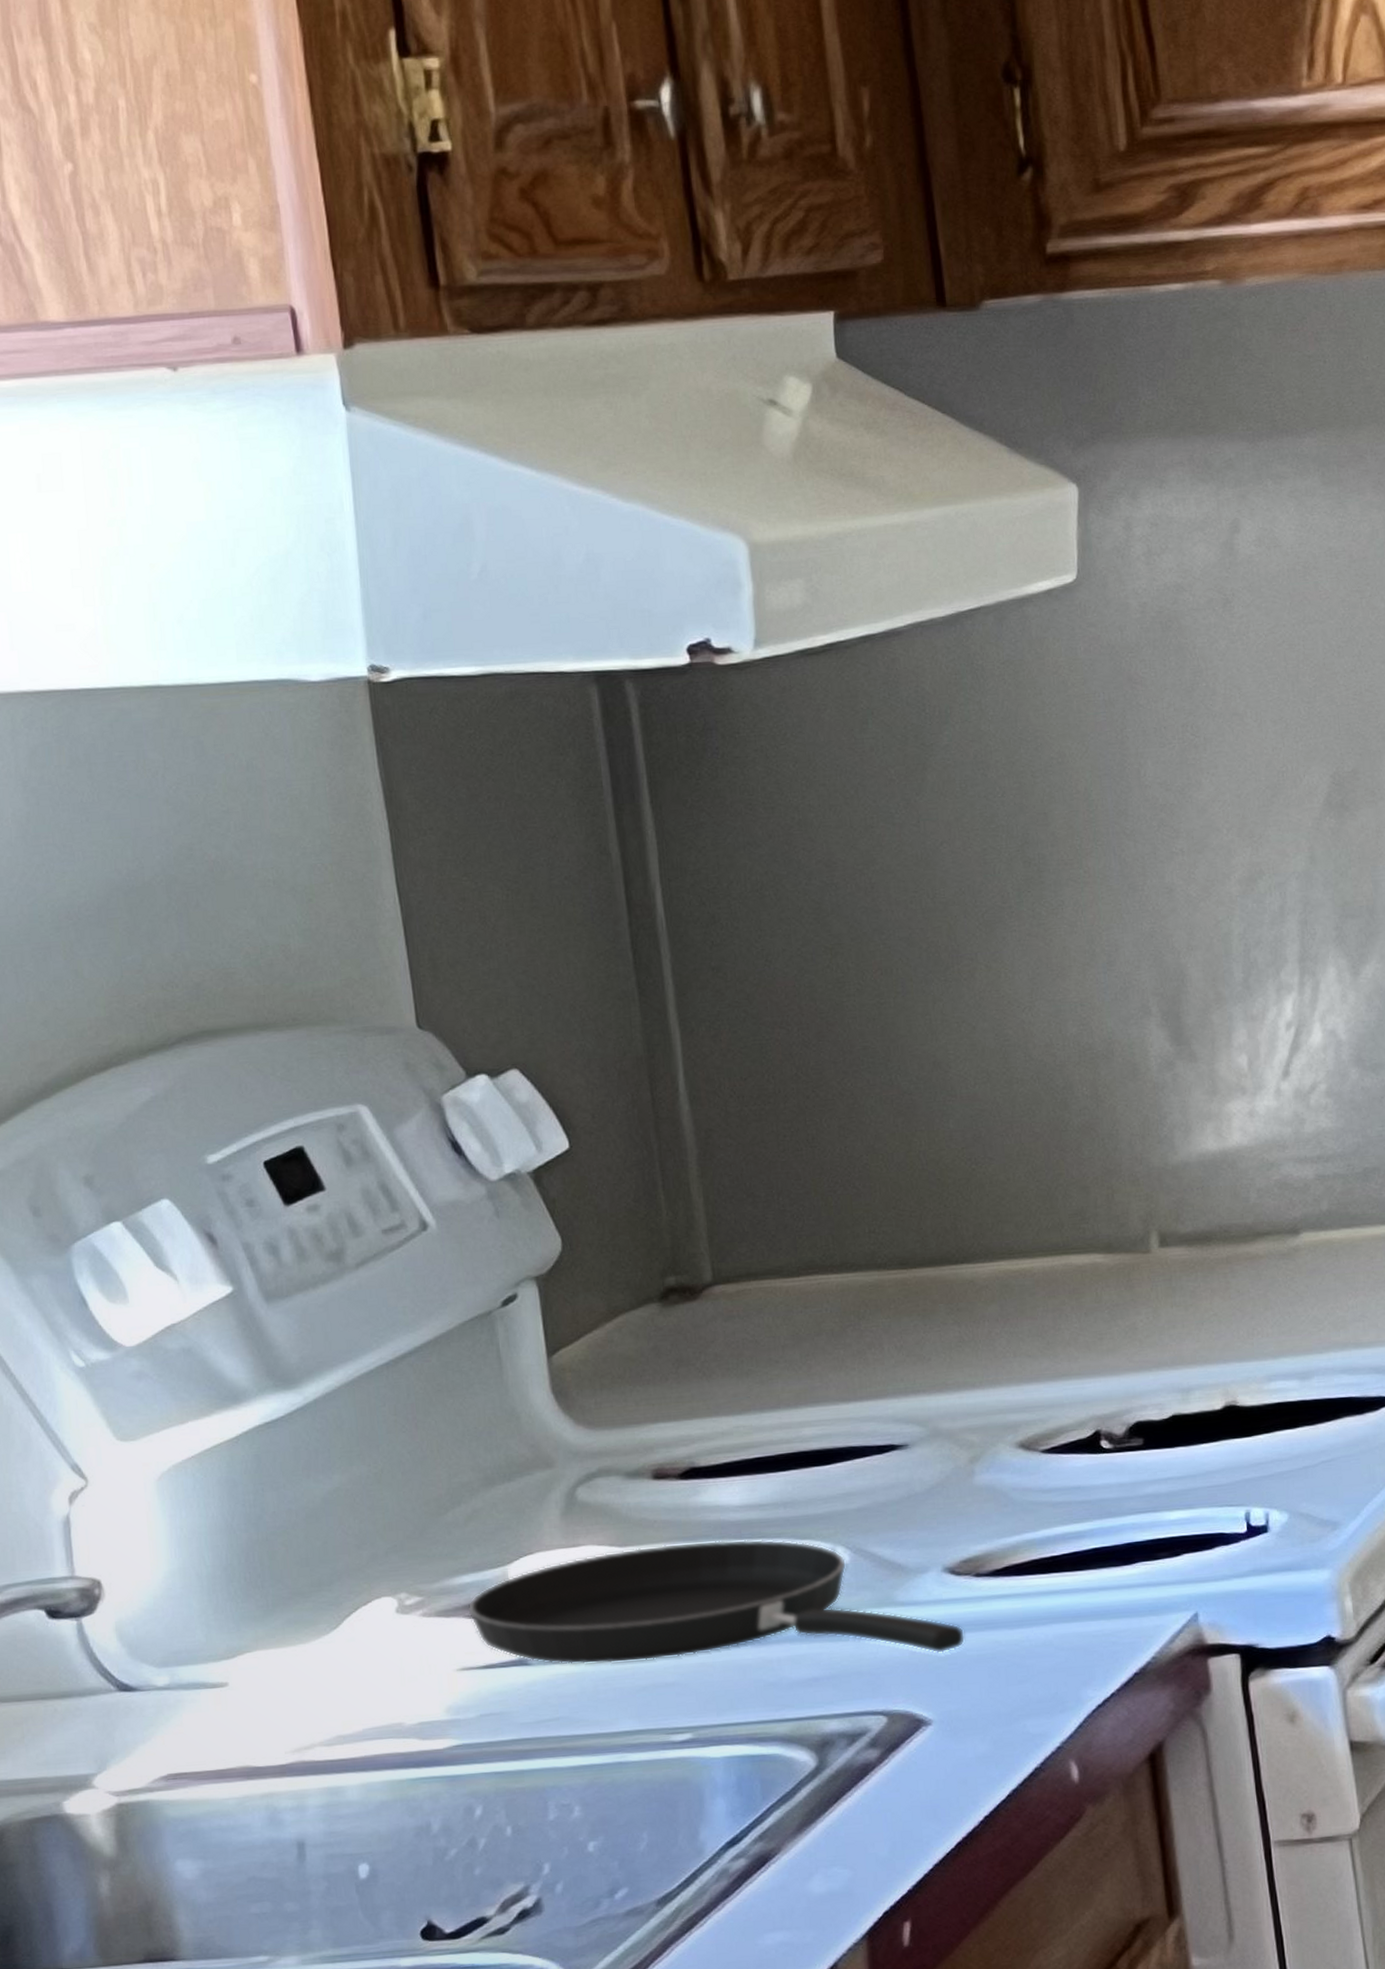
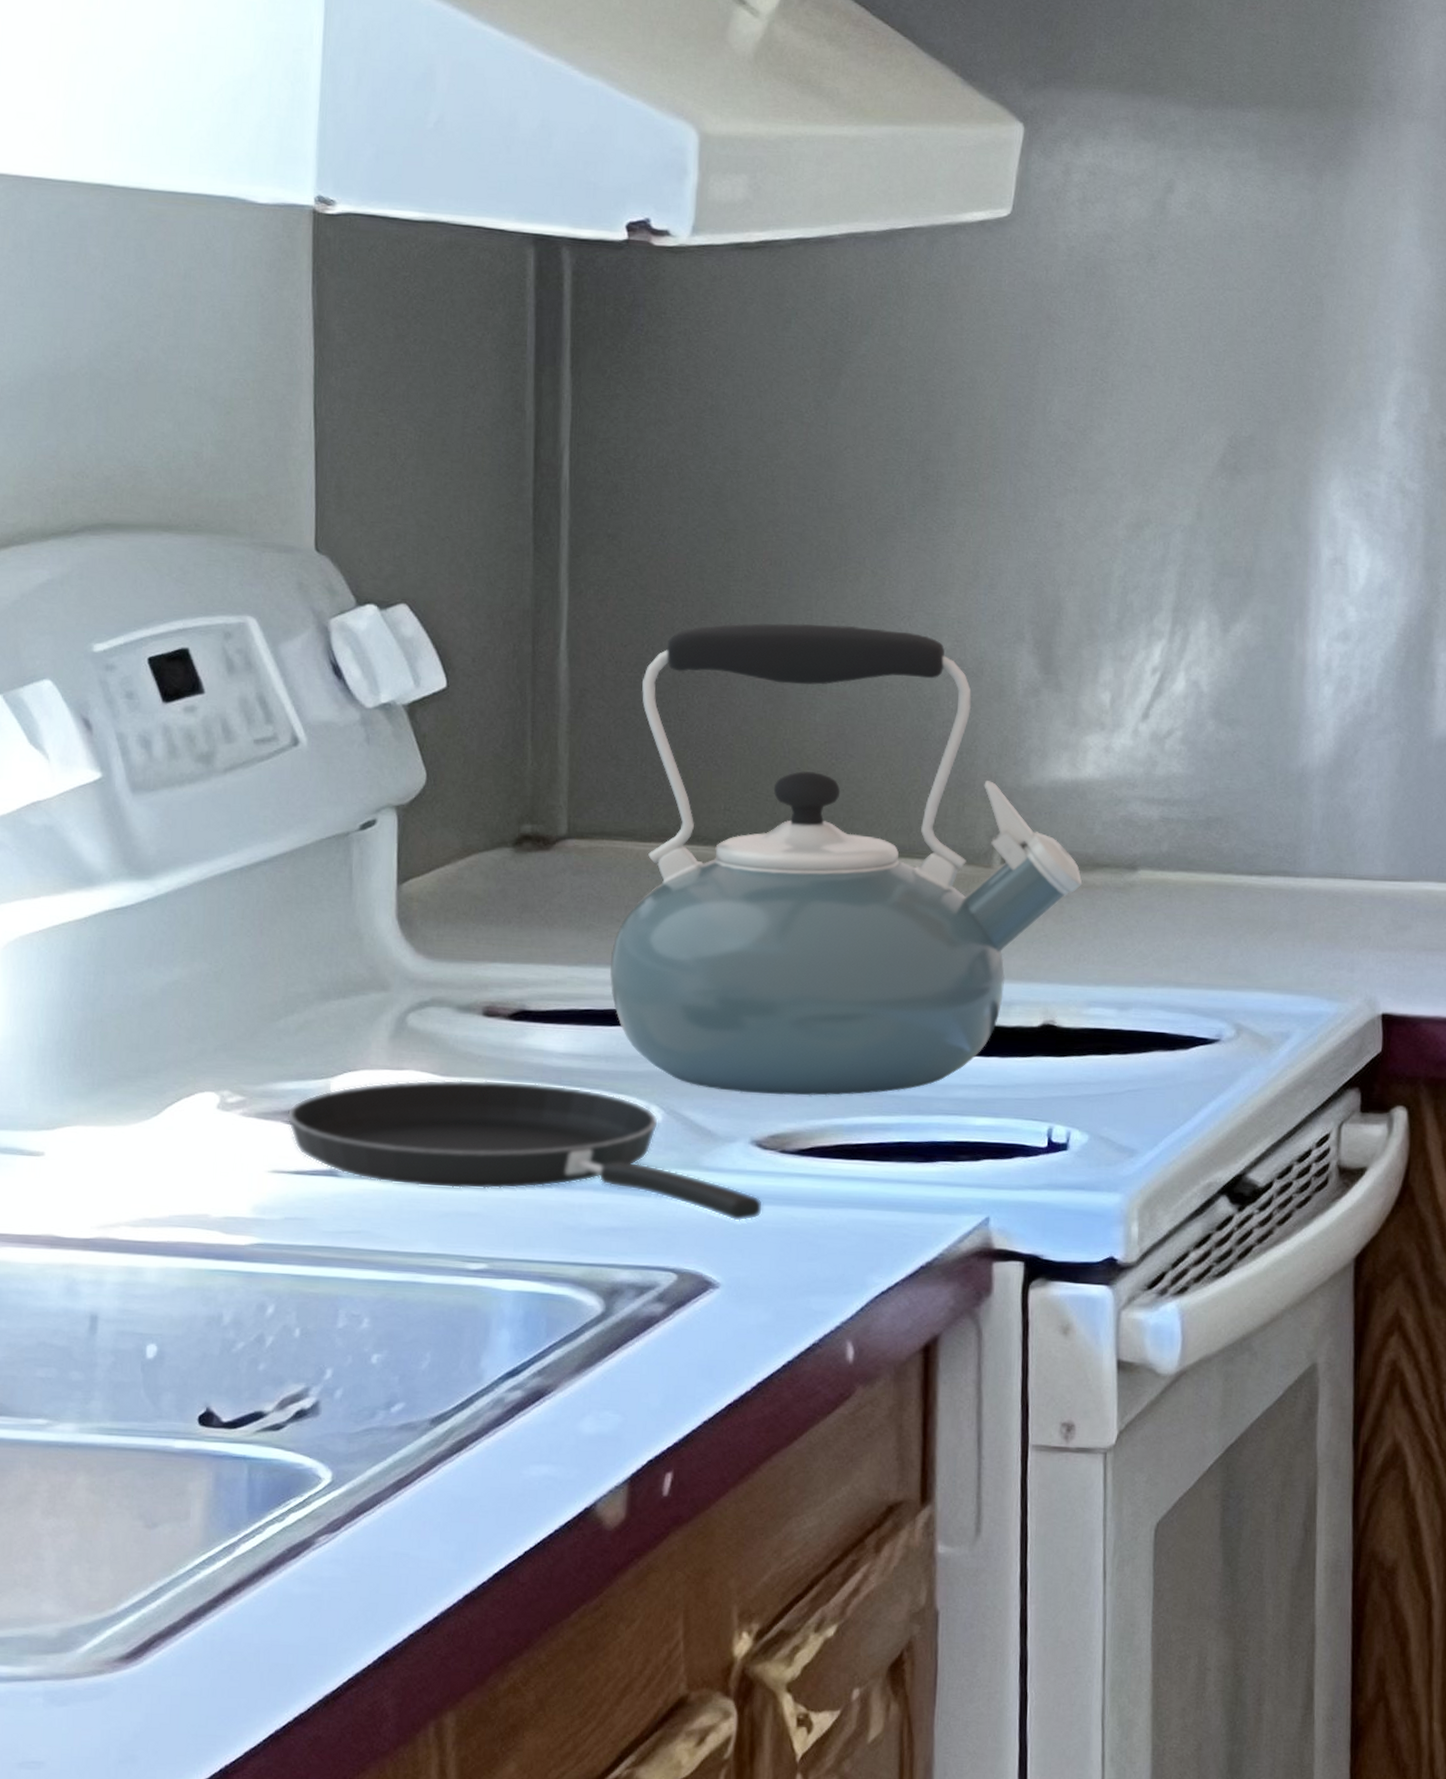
kettle: none [767,1023,1246,1521] -> present [609,623,1083,1096]

